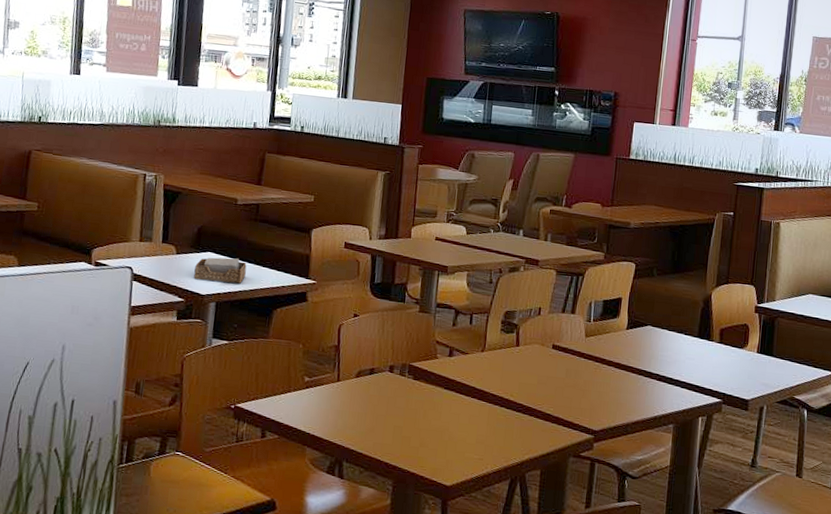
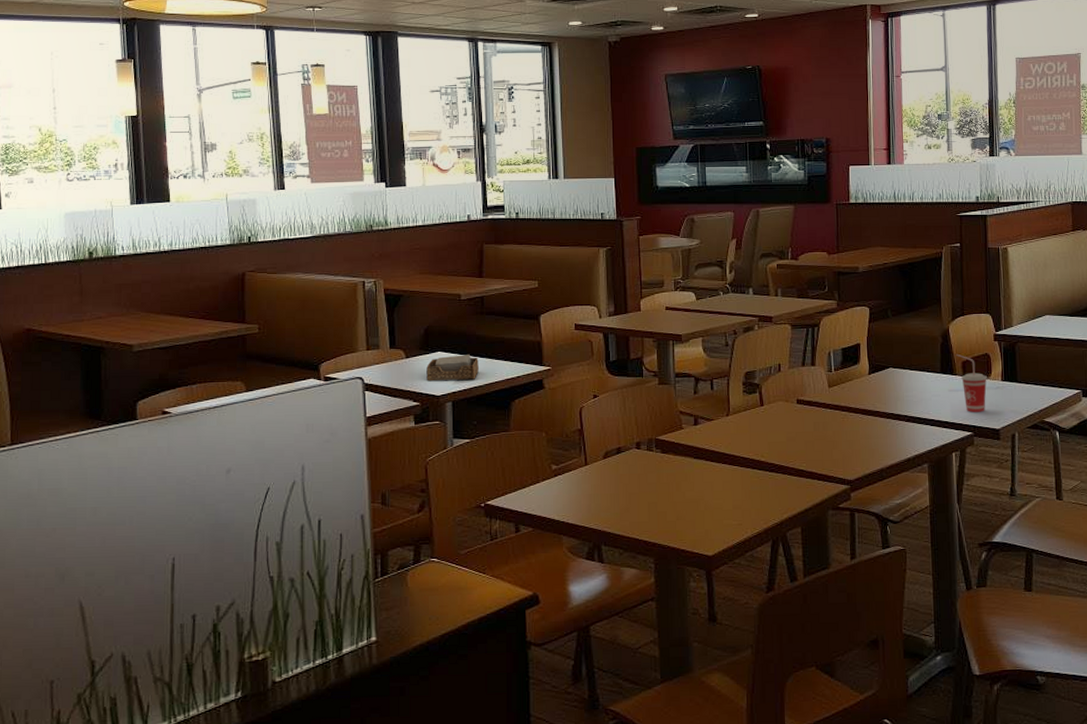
beverage cup: none [715,320,743,381] -> present [956,353,987,412]

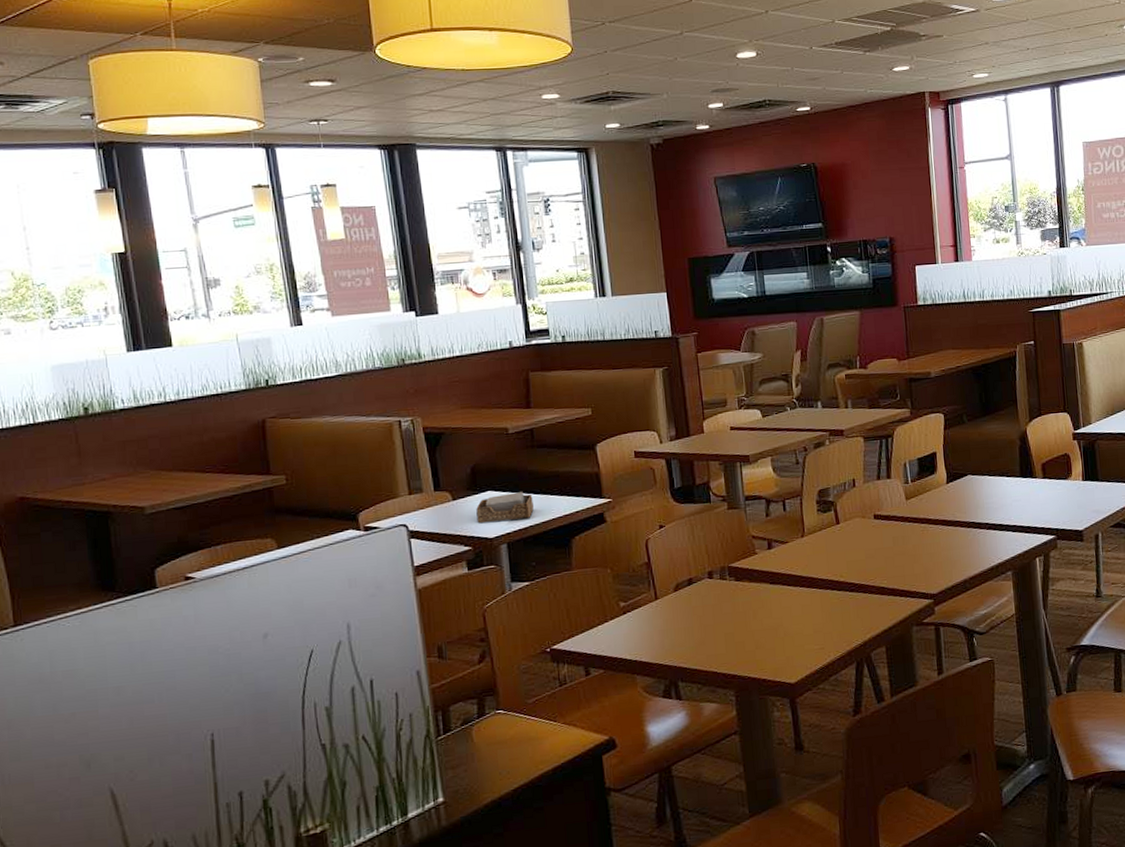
beverage cup: present [956,353,987,412] -> none [1035,455,1068,516]

